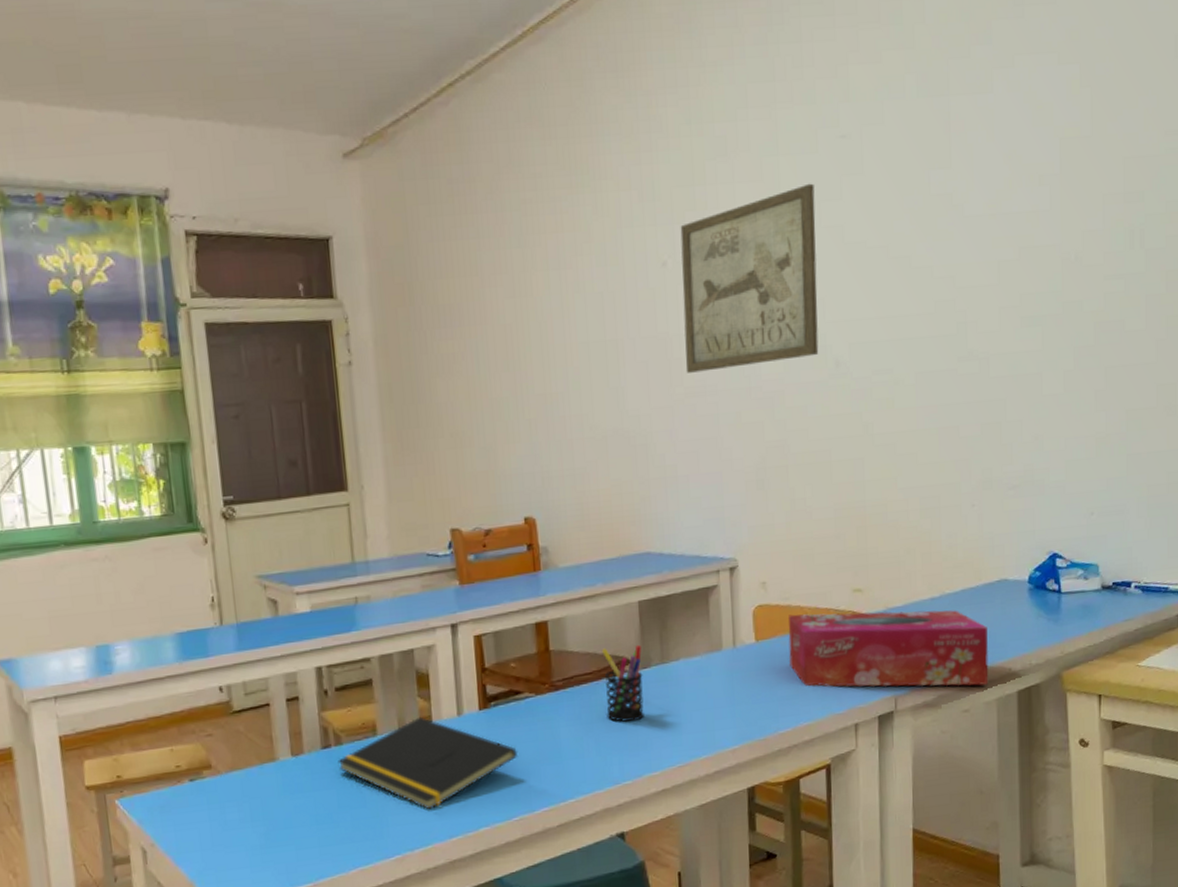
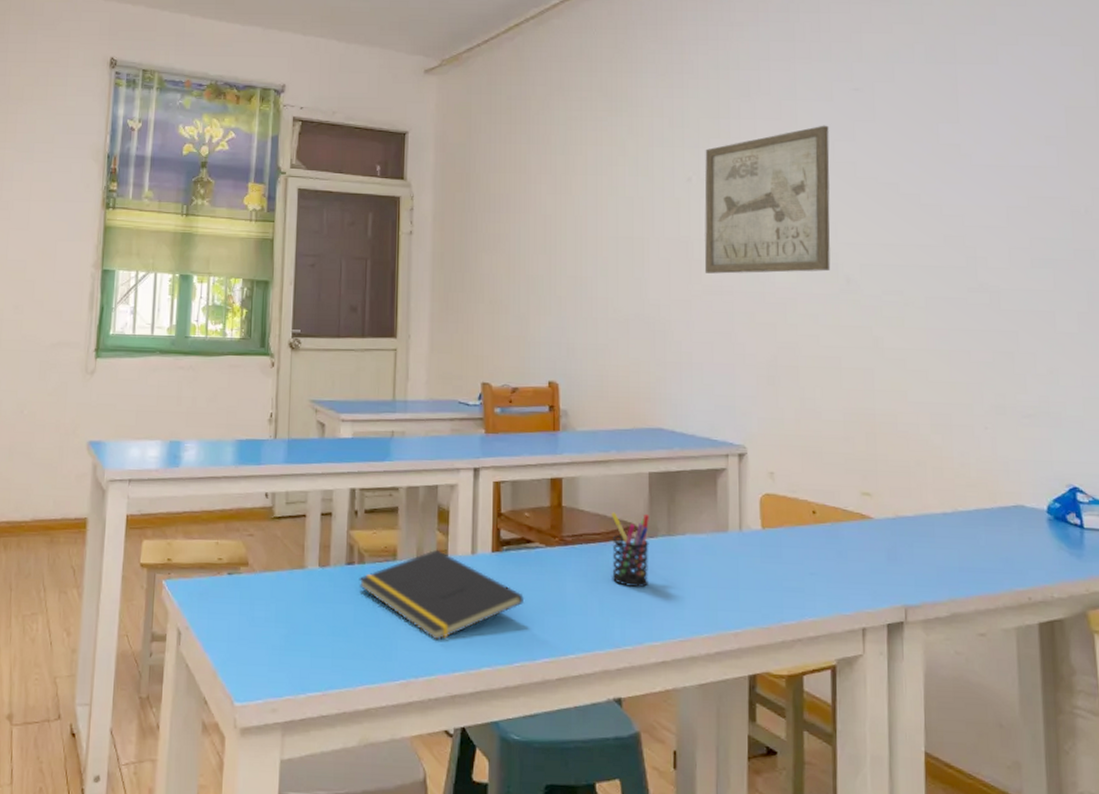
tissue box: present [788,610,989,687] -> none [795,507,1007,611]

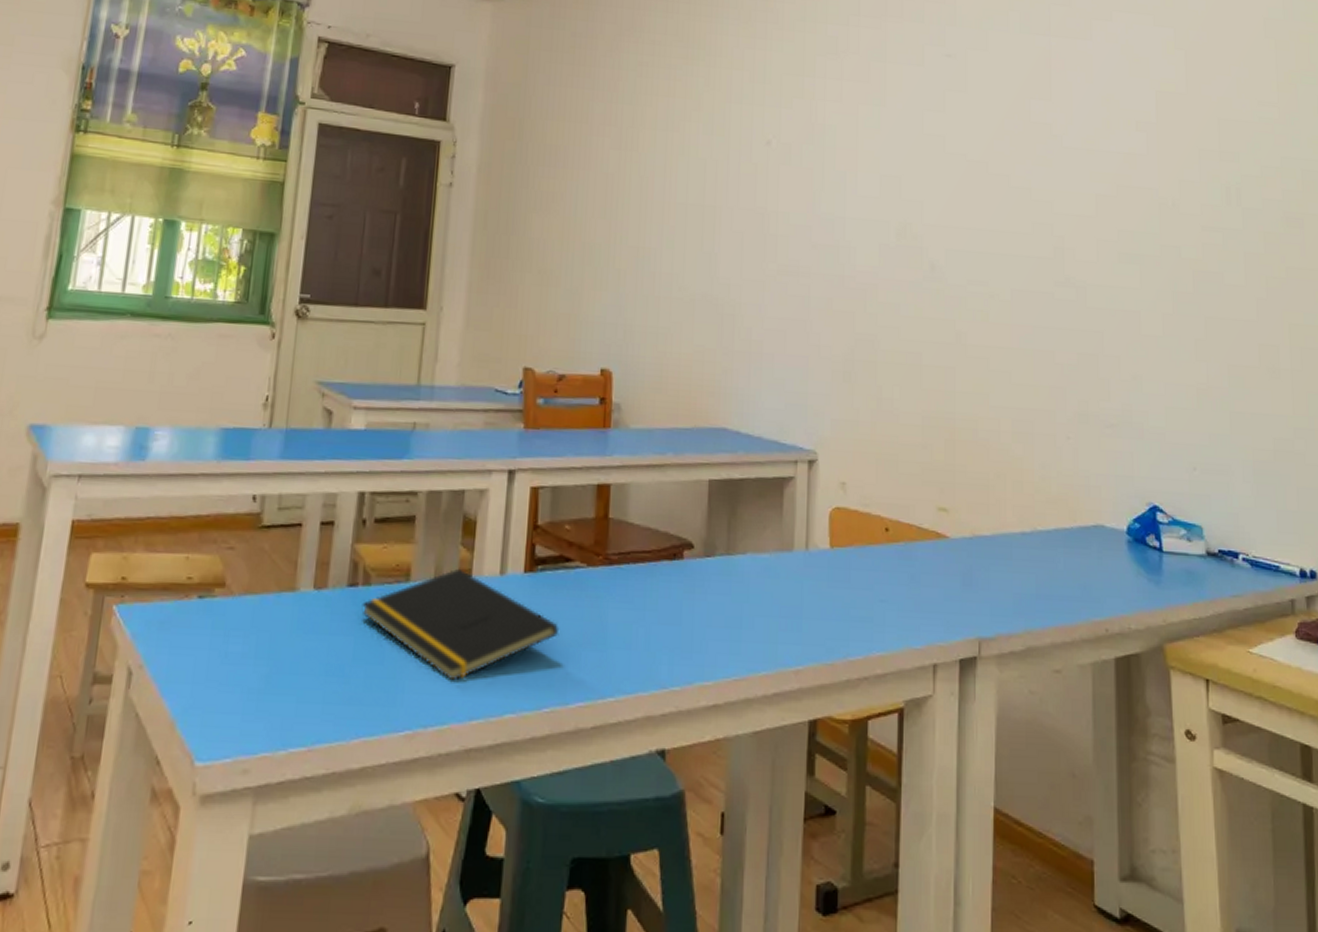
pen holder: present [610,512,649,587] -> none [661,526,707,616]
wall art: present [704,125,831,274] -> none [780,92,919,256]

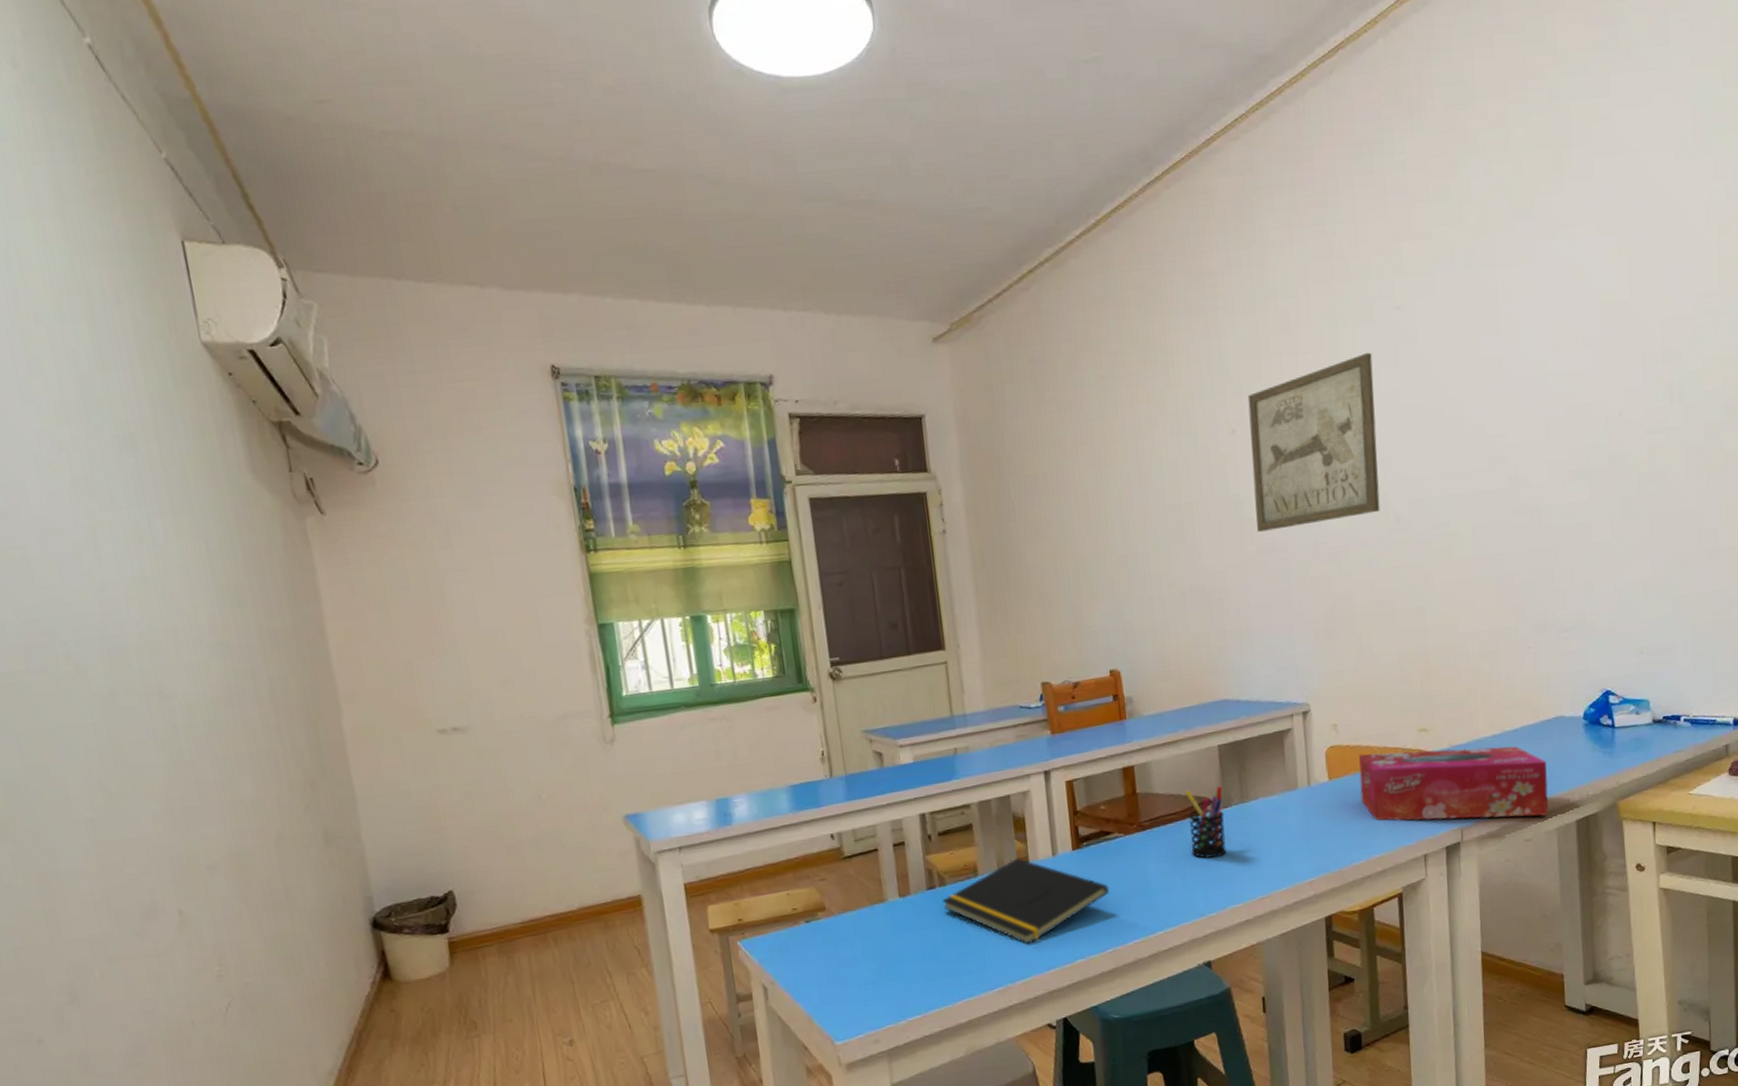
pen holder: none [661,526,707,616] -> present [1184,785,1227,858]
wall art: none [780,92,919,256] -> present [1247,352,1380,532]
tissue box: none [865,524,1083,644] -> present [1358,746,1549,821]

